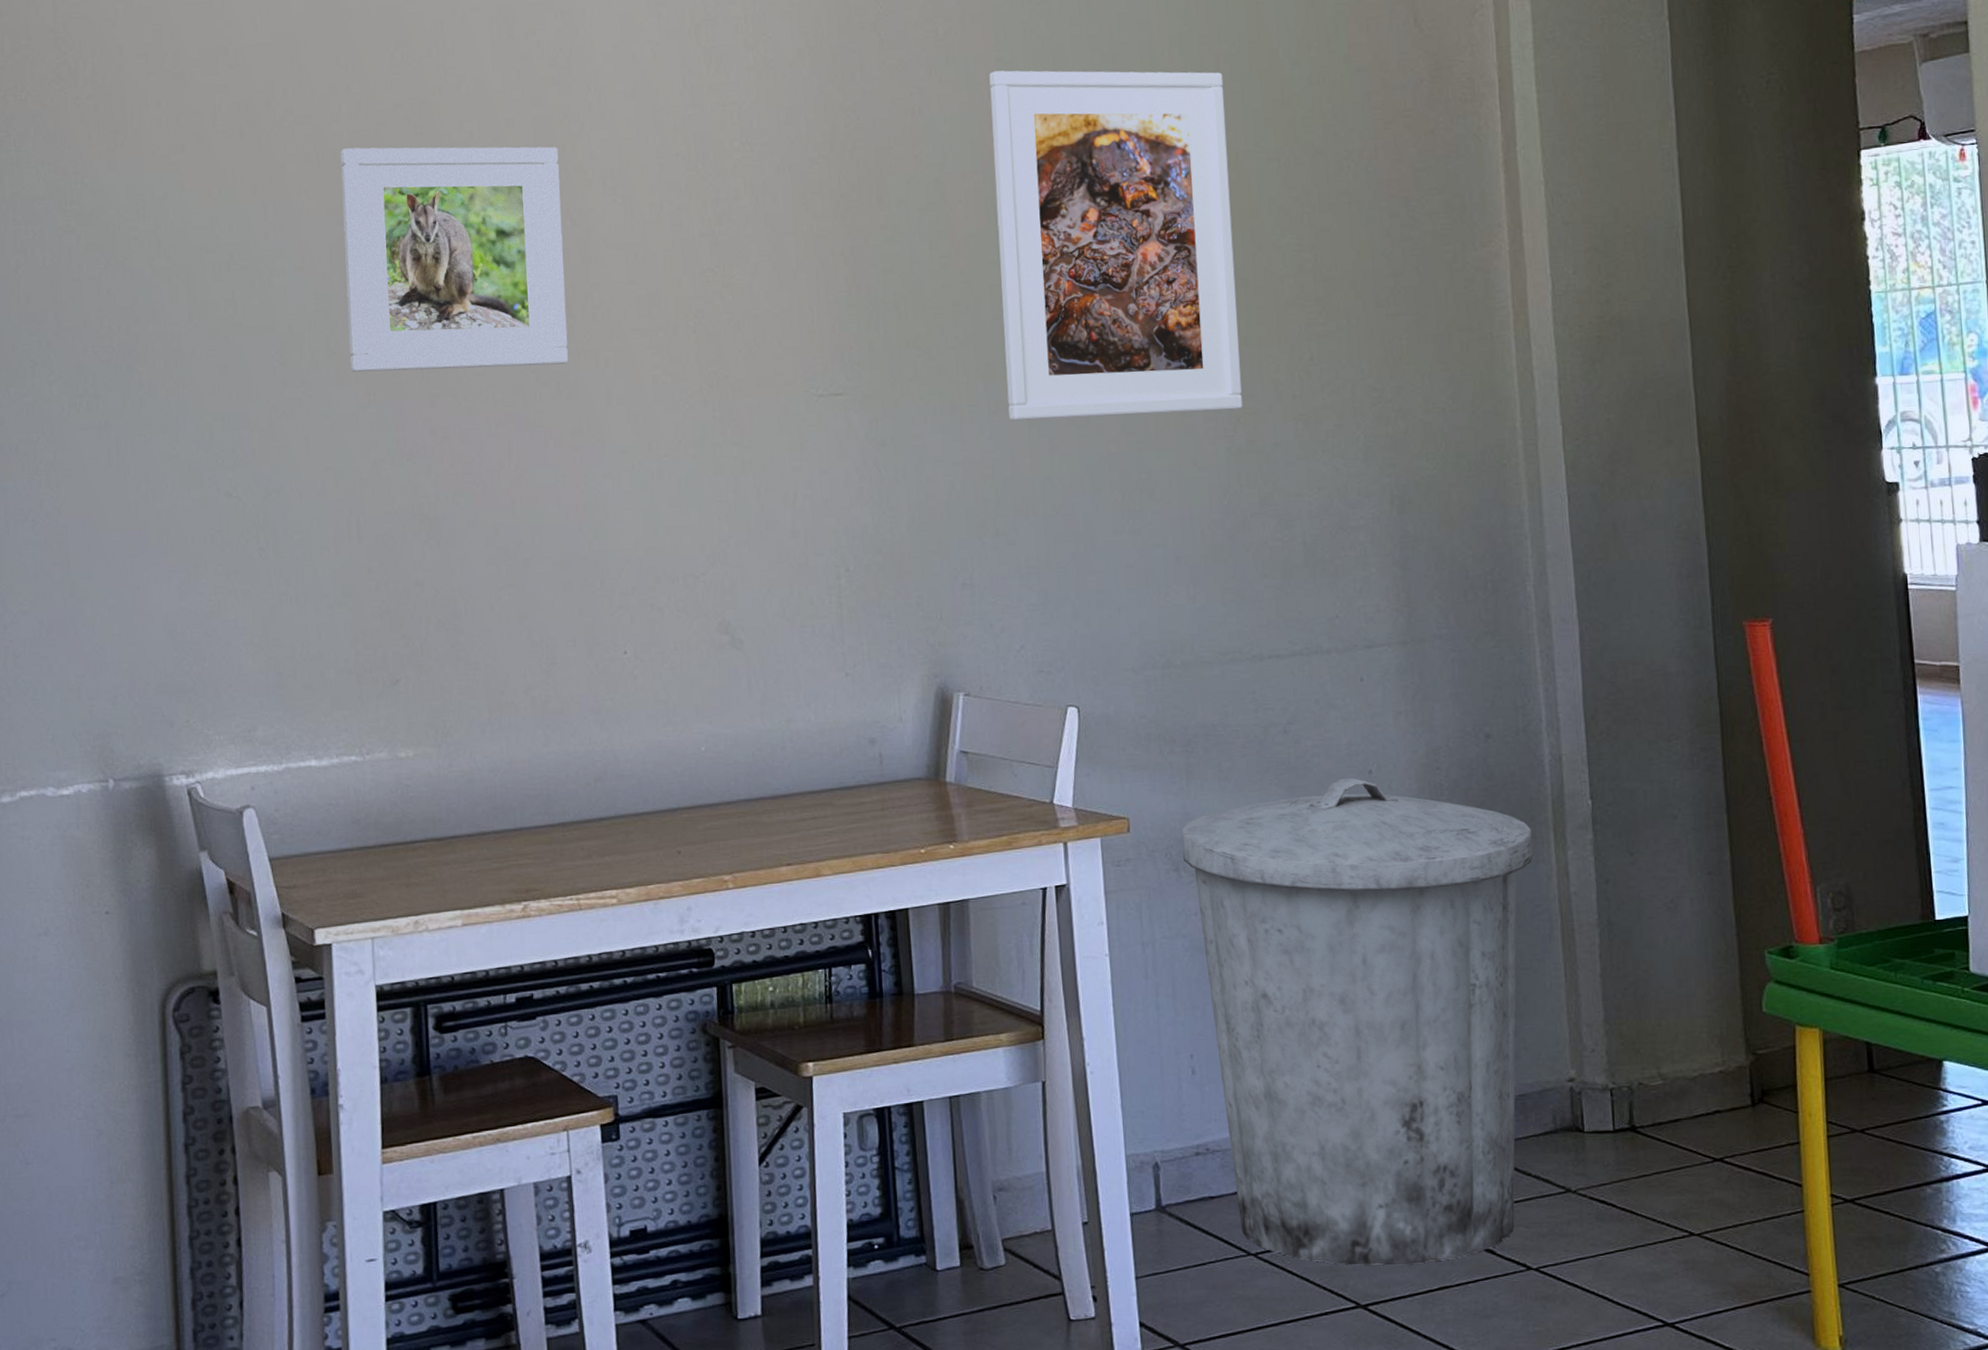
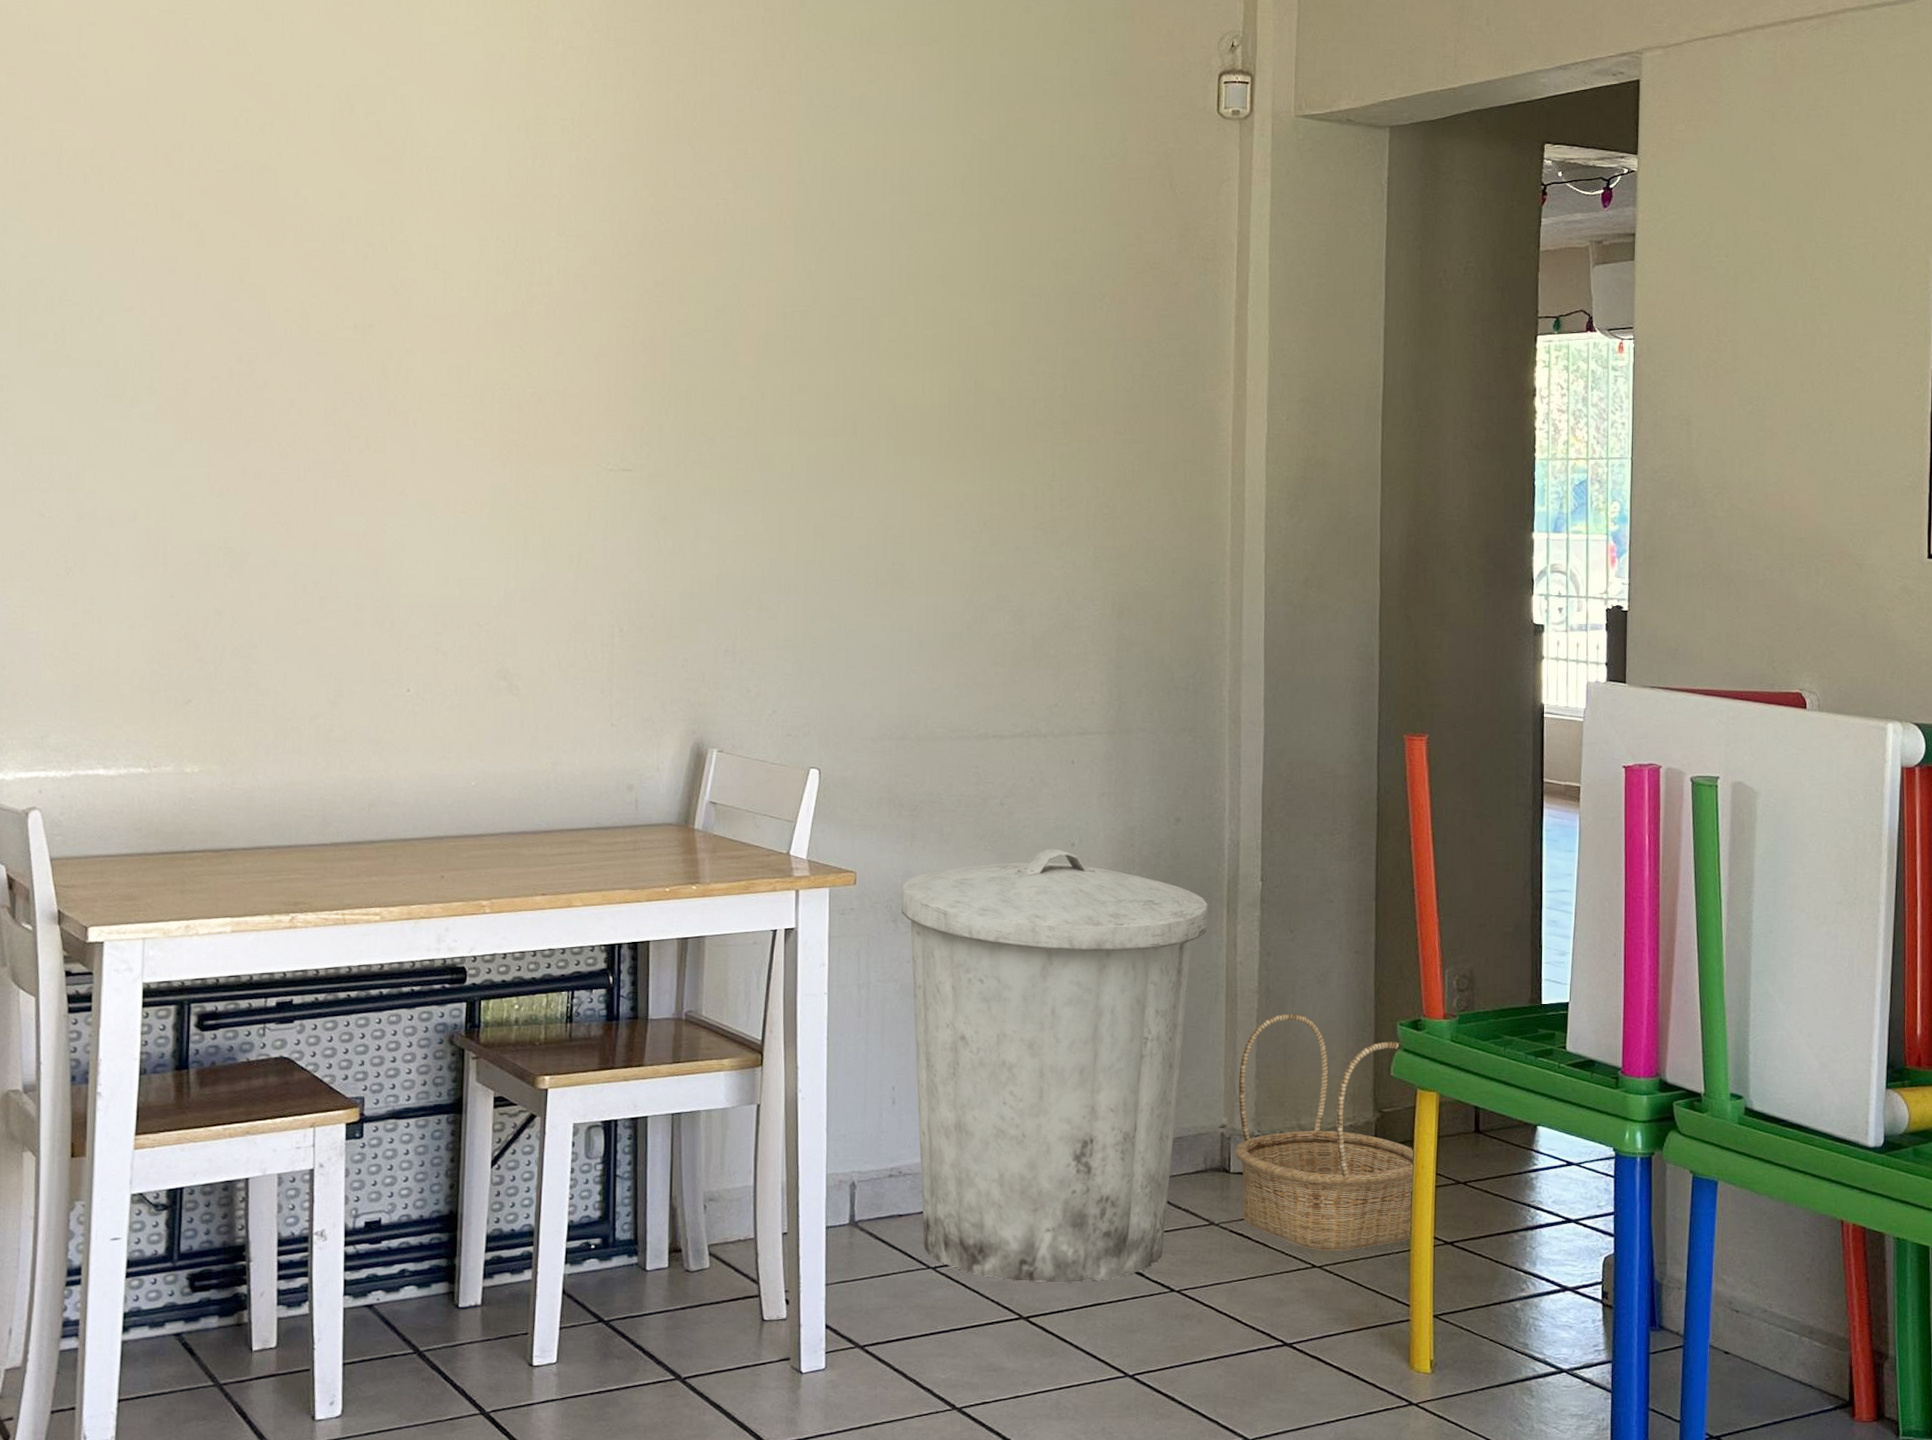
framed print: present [340,146,569,372] -> none [171,201,387,421]
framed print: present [989,70,1242,421] -> none [781,192,998,514]
basket: none [1584,947,1805,1216] -> present [1235,1013,1414,1251]

